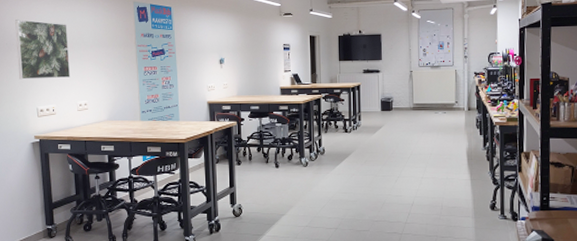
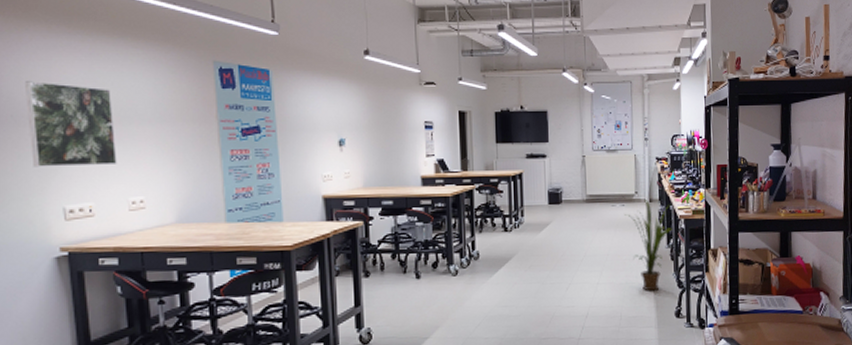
house plant: none [446,108,488,186] -> present [625,200,672,291]

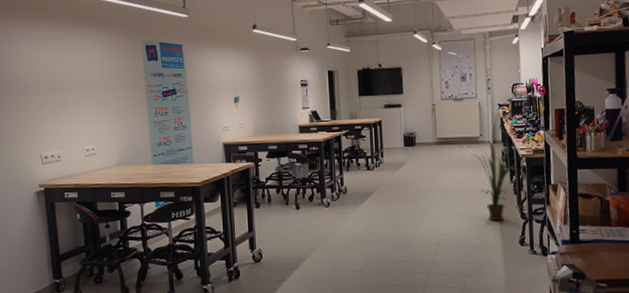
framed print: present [25,81,117,167] -> none [16,61,76,125]

